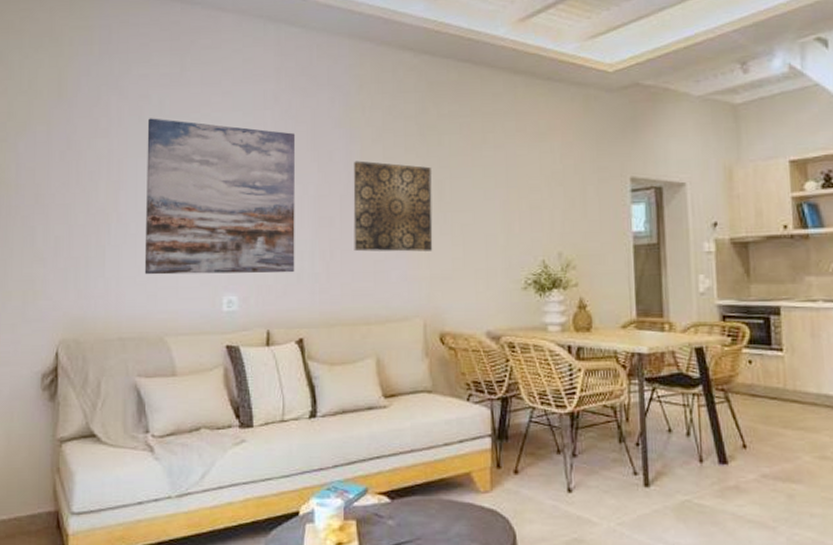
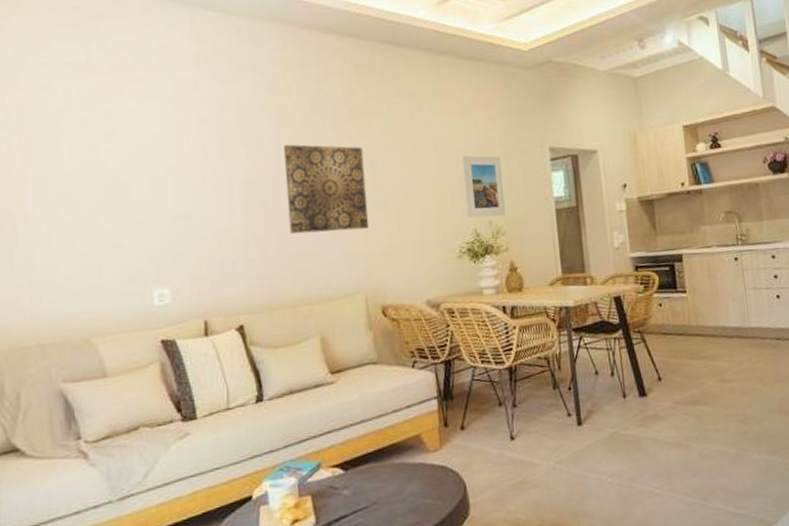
wall art: present [144,118,296,275] -> none [52,109,230,276]
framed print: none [534,181,578,248] -> present [462,155,505,218]

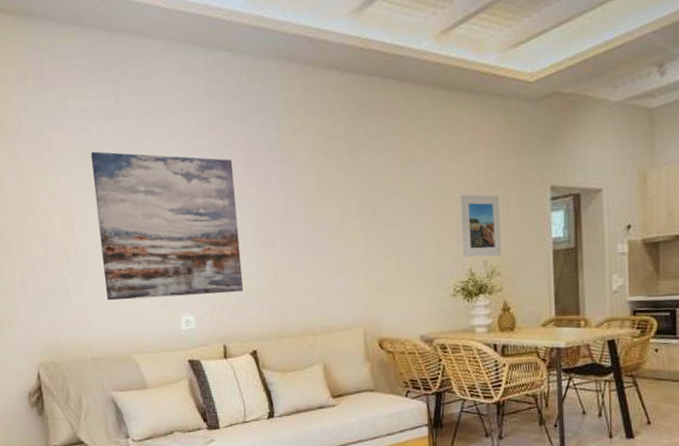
wall art: none [52,109,230,276] -> present [90,151,244,301]
wall art: present [284,144,370,234] -> none [290,183,369,270]

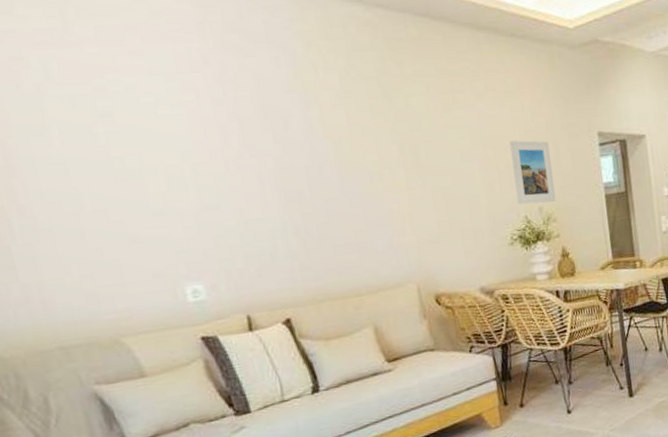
wall art: present [90,151,244,301] -> none [30,86,268,274]

